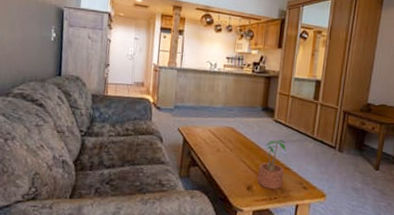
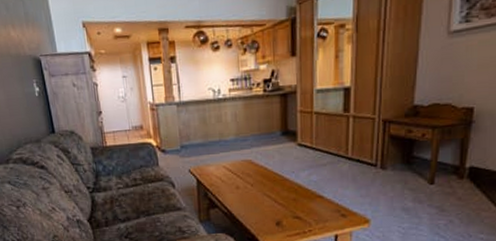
potted plant: present [257,139,287,189] -> none [286,165,317,222]

